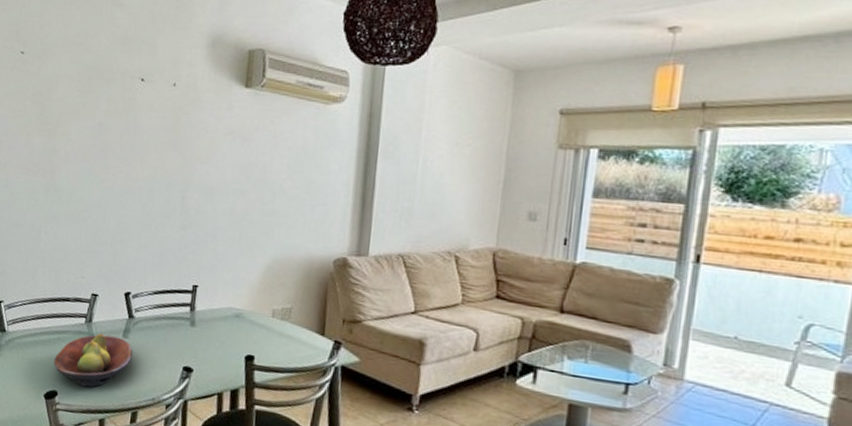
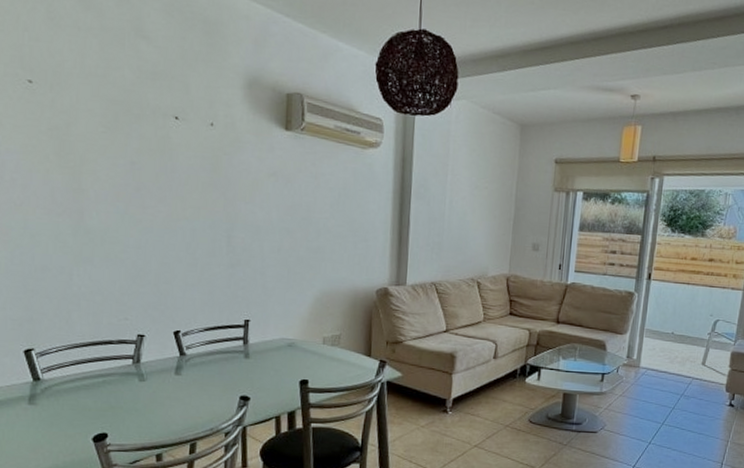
fruit bowl: present [53,333,133,388] -> none [100,372,187,426]

